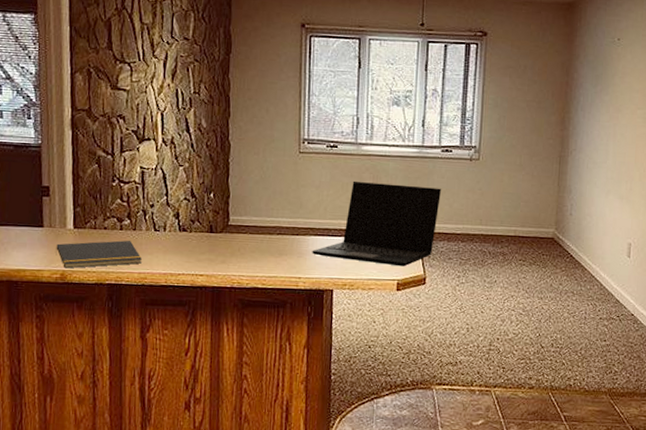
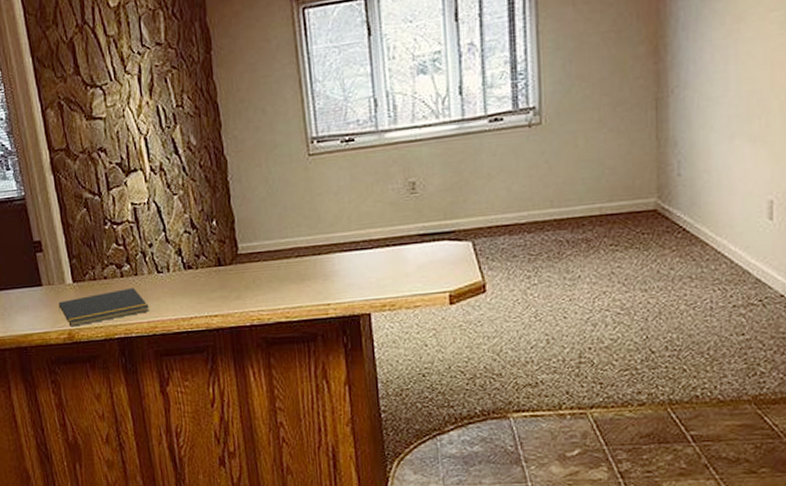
laptop: present [312,180,441,267] -> none [339,169,494,276]

